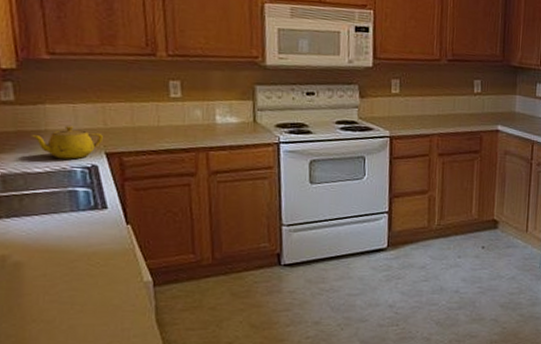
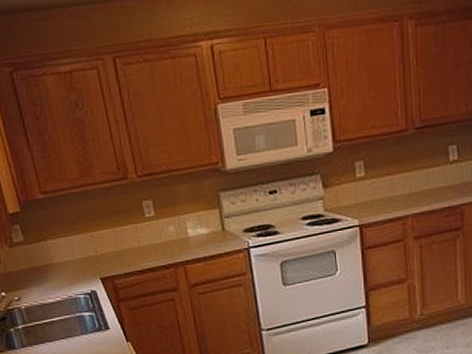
teapot: present [30,126,103,159] -> none [41,257,96,288]

